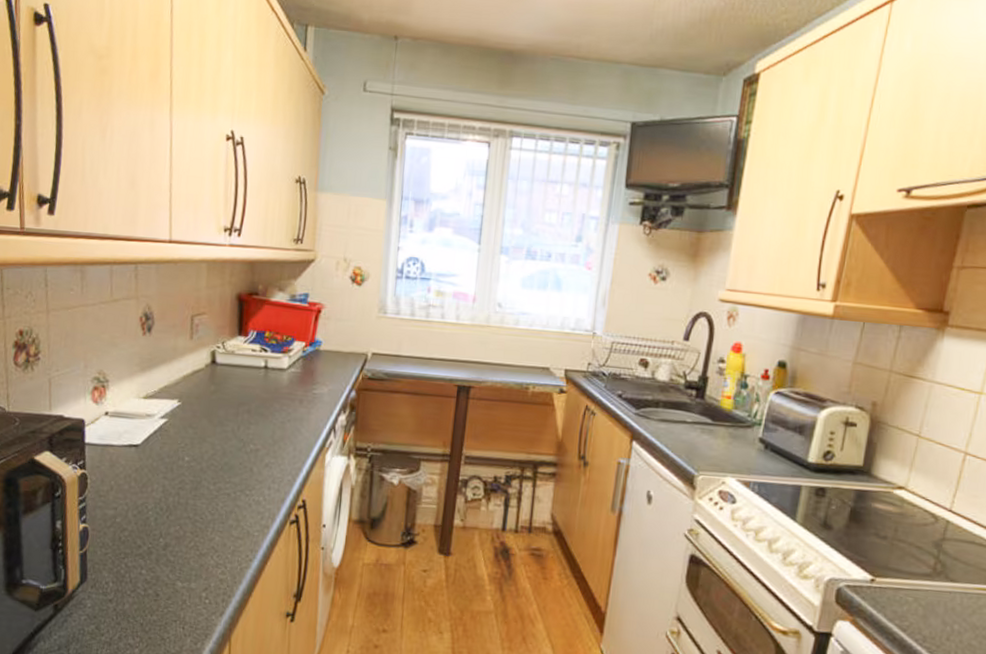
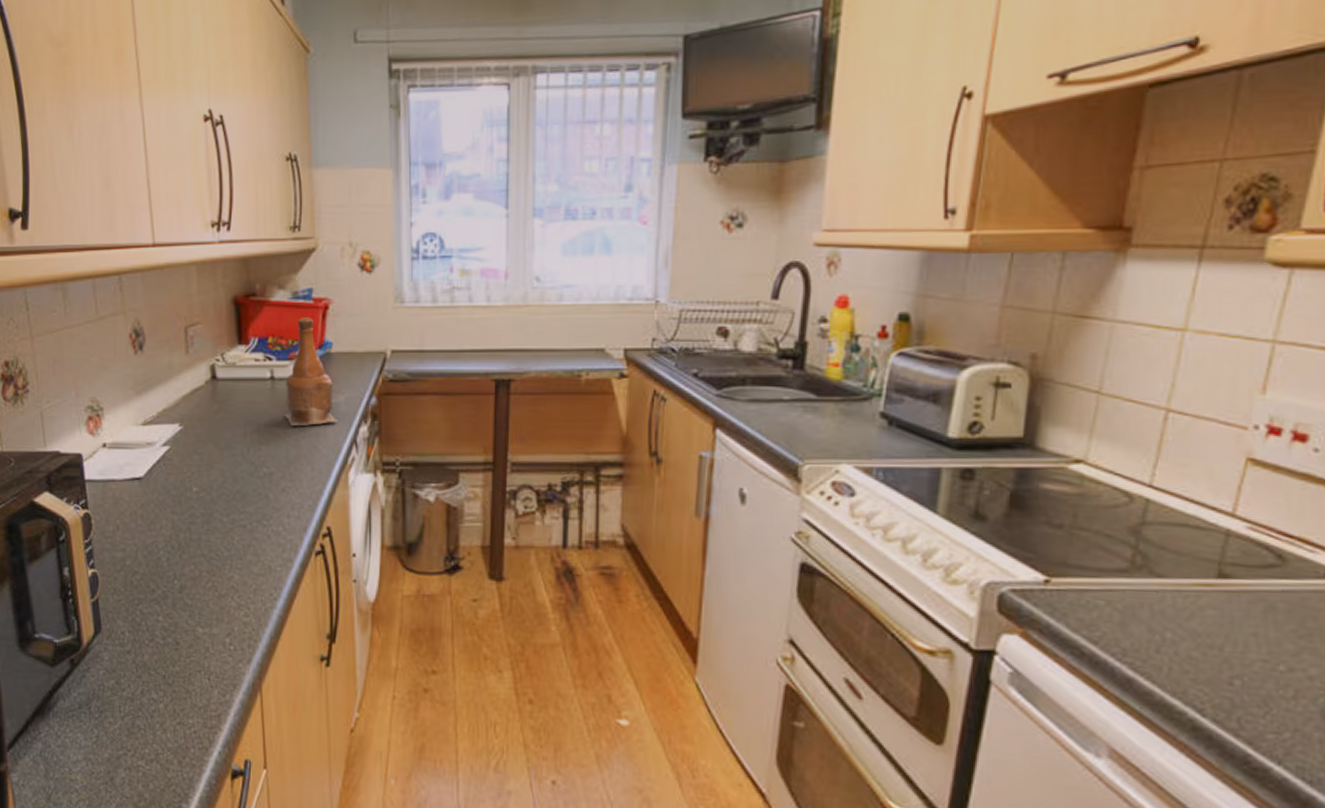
bottle: none [274,317,320,411] -> present [284,317,337,427]

